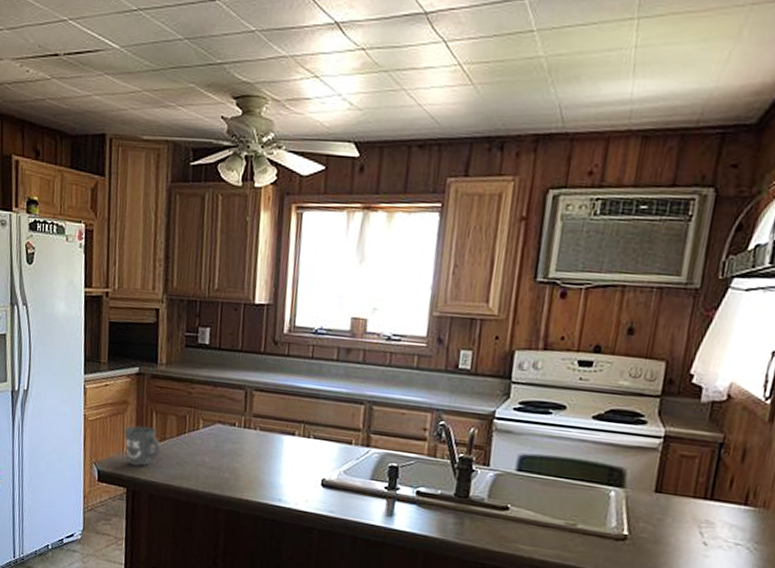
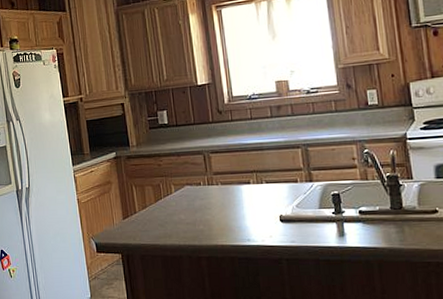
mug: present [124,426,161,467] -> none [112,199,144,234]

